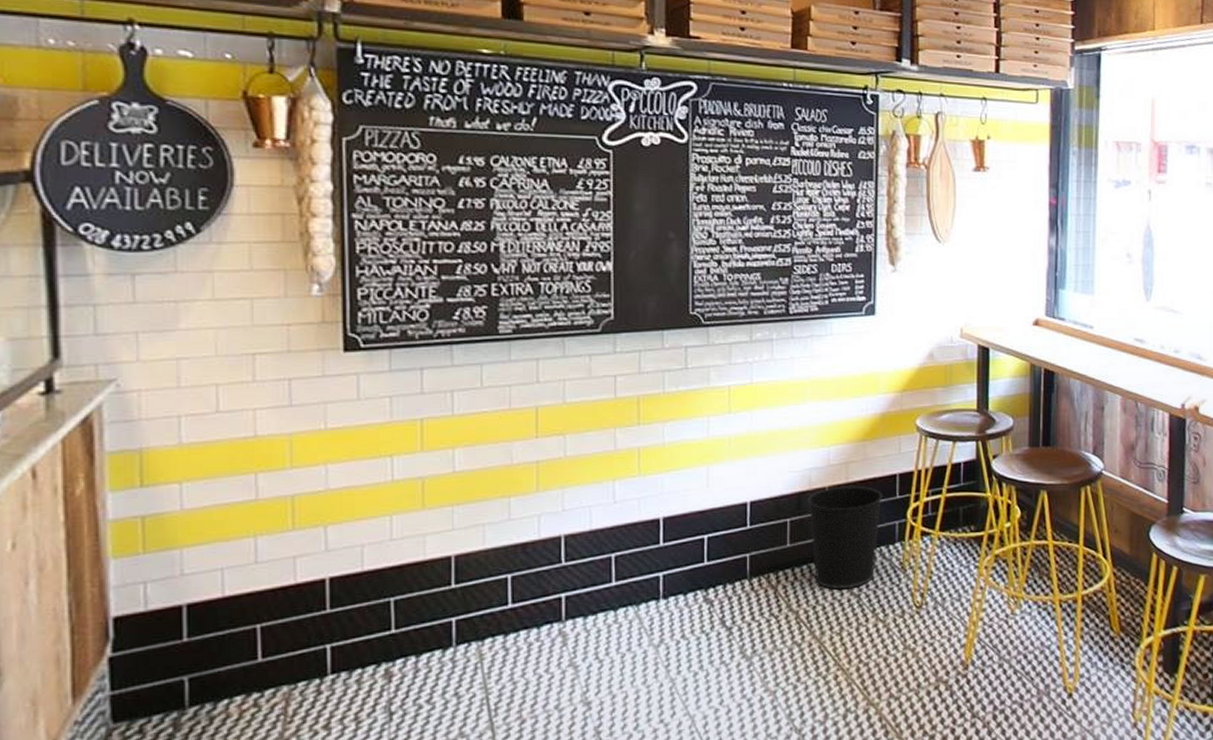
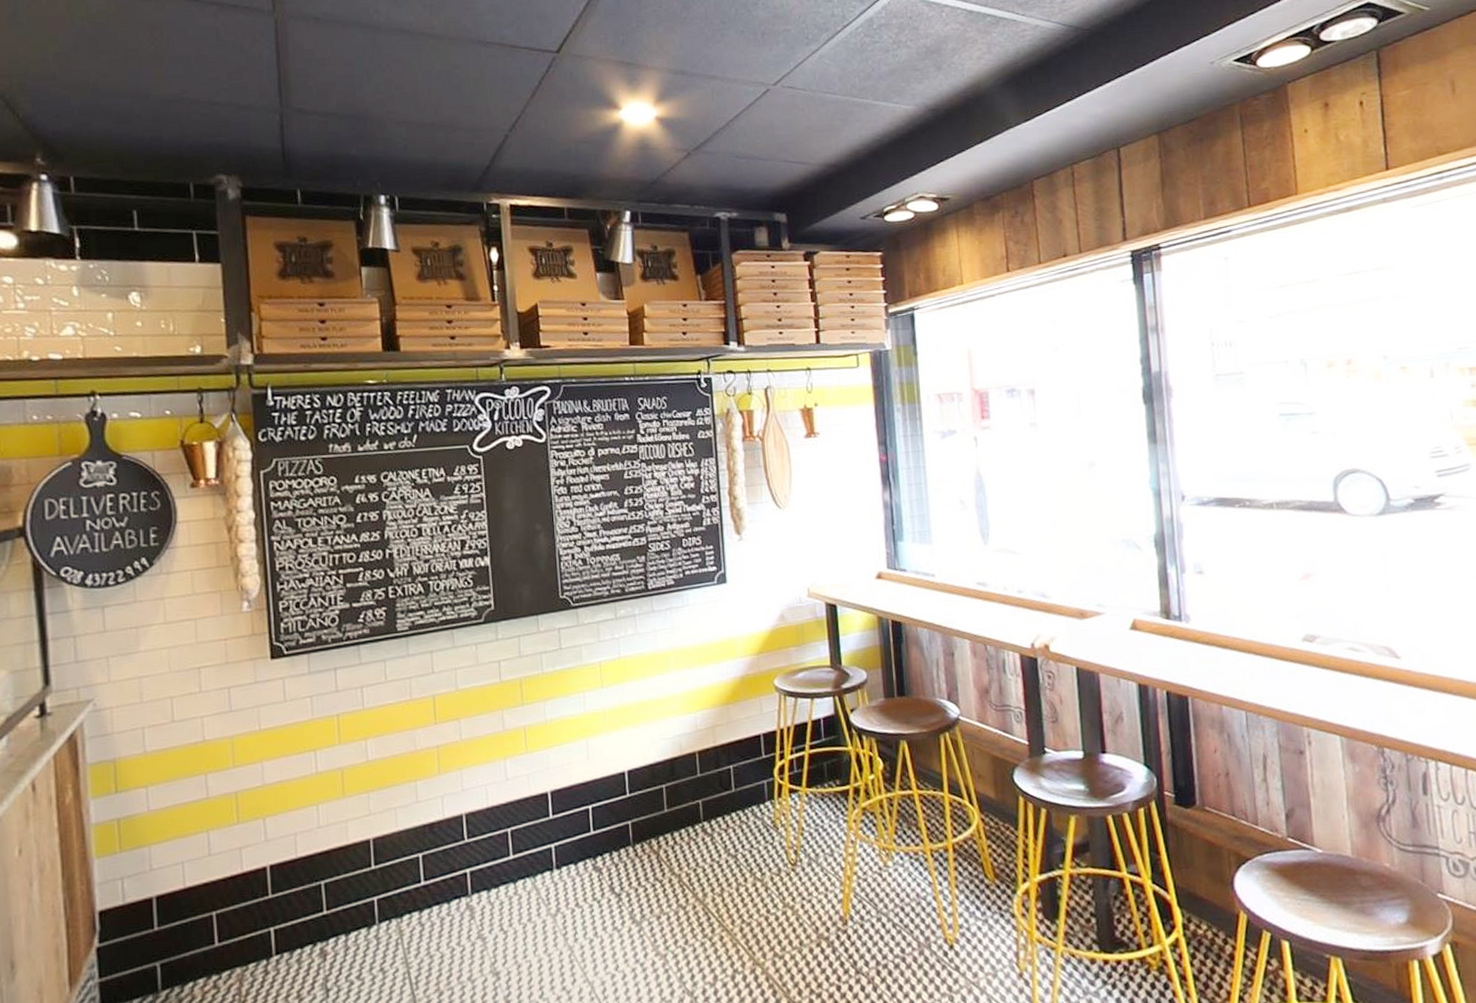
wastebasket: present [807,485,882,590] -> none [680,748,749,851]

